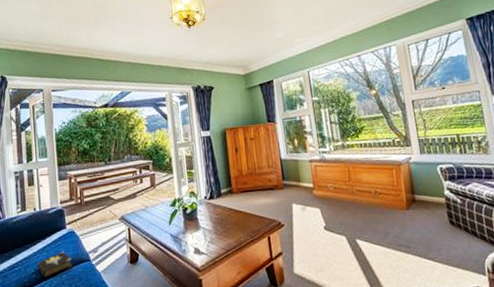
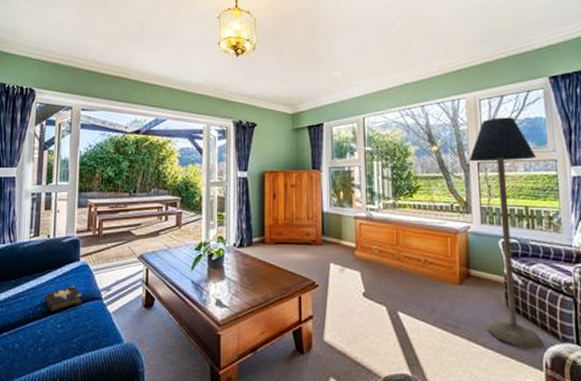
floor lamp: none [404,57,486,259] -> present [469,117,545,350]

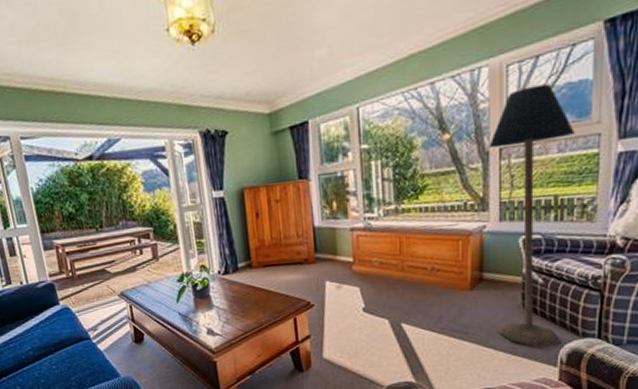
hardback book: present [45,285,83,312] -> none [33,328,72,355]

